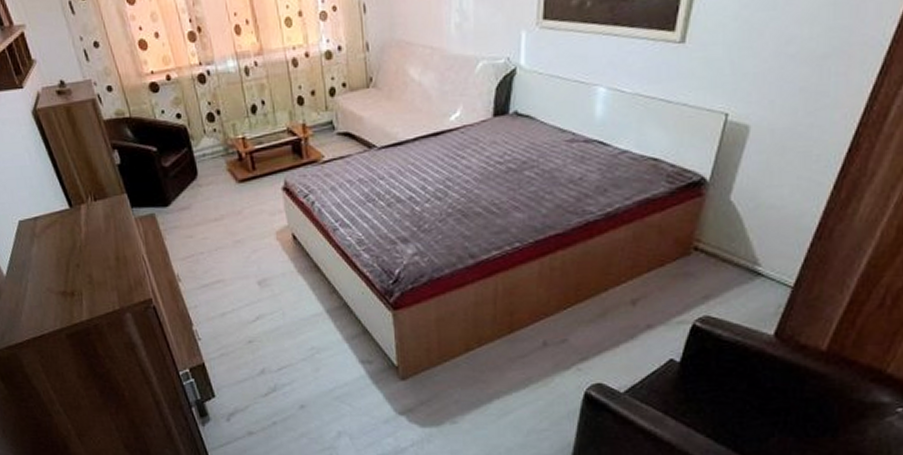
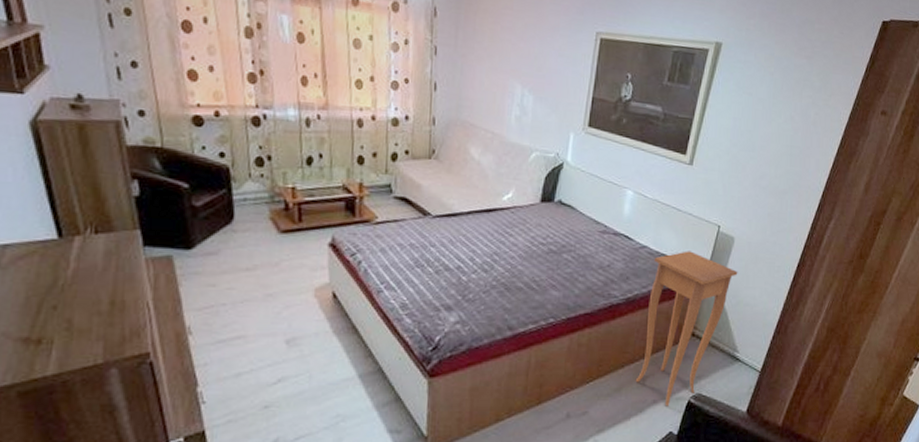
side table: none [623,149,757,332] -> present [635,251,738,407]

